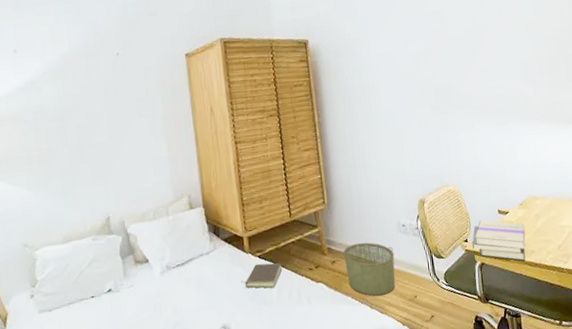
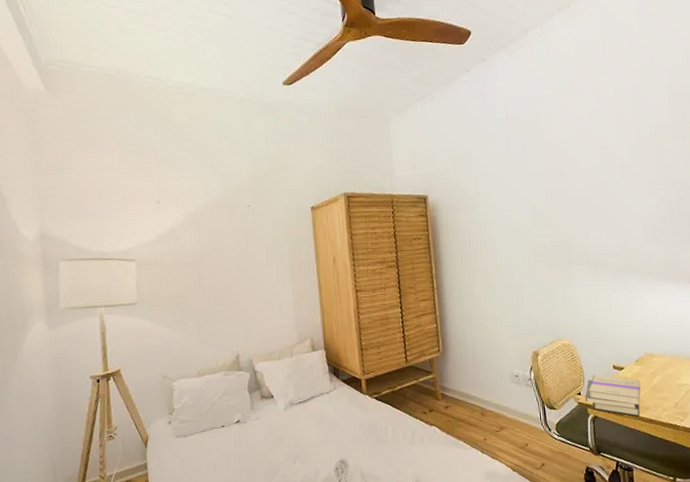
book: present [241,262,283,289] -> none [358,404,398,428]
basket: present [342,242,395,296] -> none [456,390,507,442]

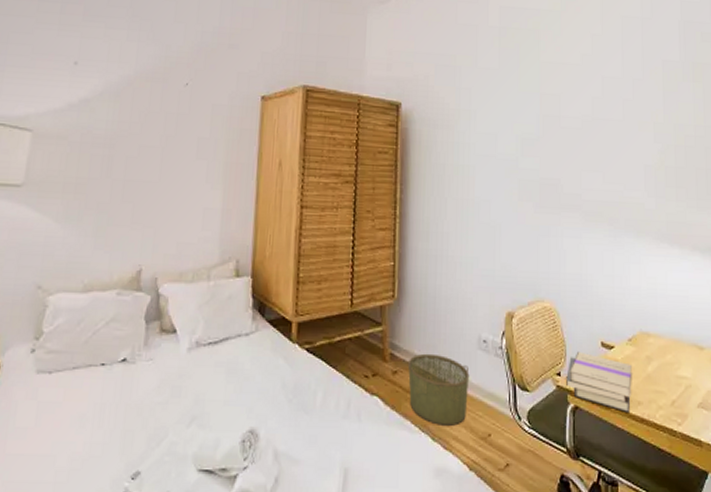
basket: none [456,390,507,442] -> present [407,353,470,426]

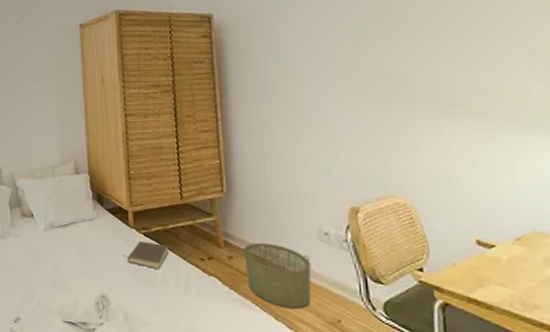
book: none [281,358,333,392] -> present [123,241,170,269]
books: present [566,351,633,412] -> none [430,248,525,315]

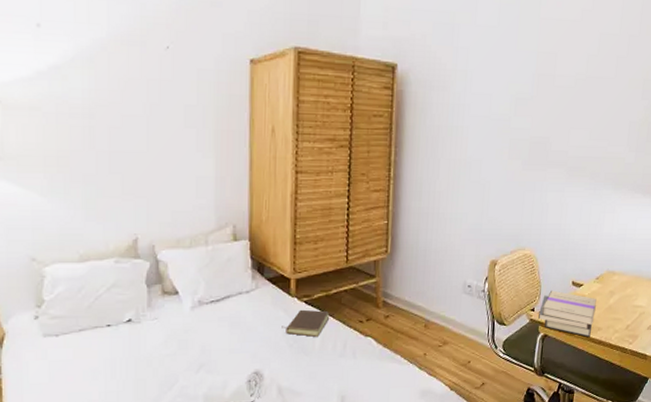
basket: present [242,242,312,309] -> none [398,299,454,357]
books: none [430,248,525,315] -> present [538,290,597,337]

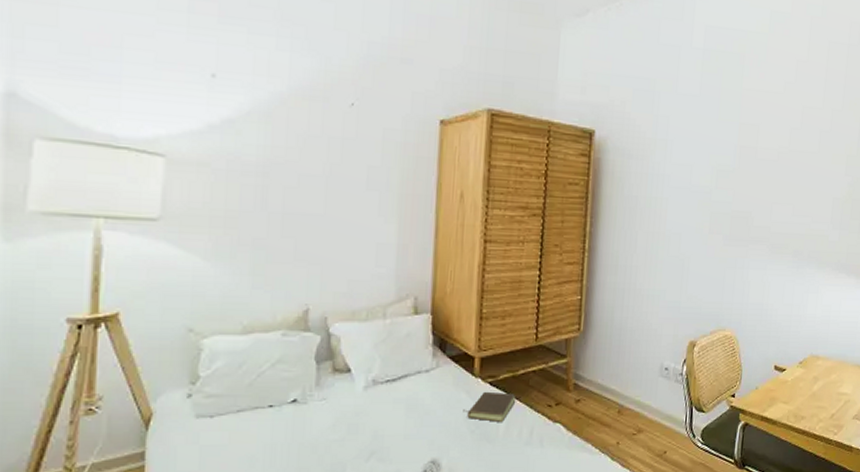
books: present [538,290,597,337] -> none [739,375,800,426]

